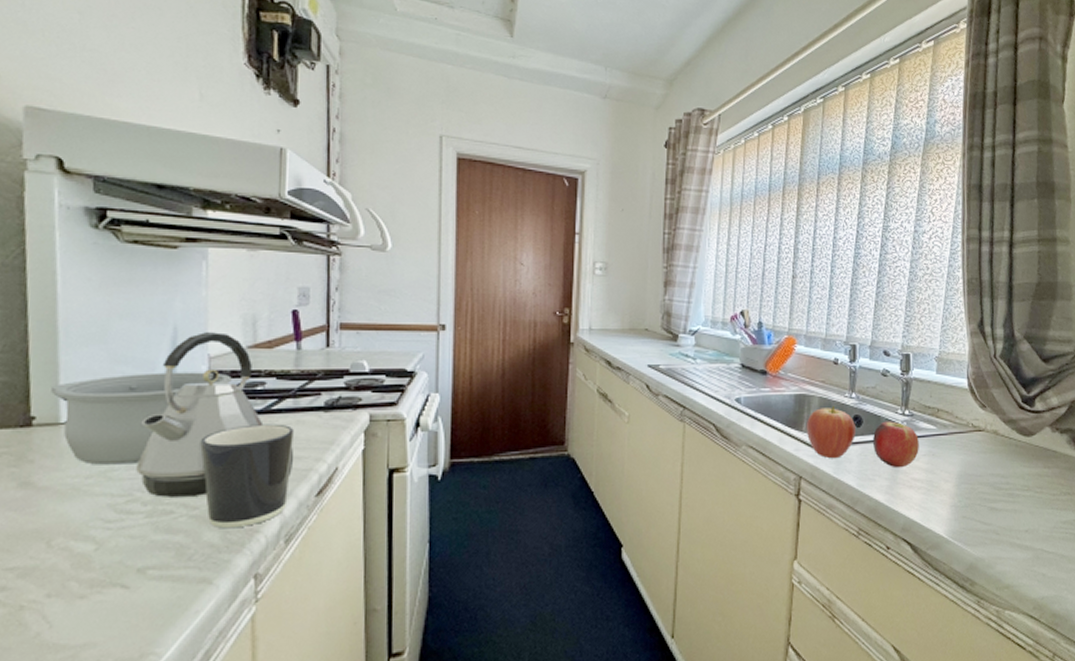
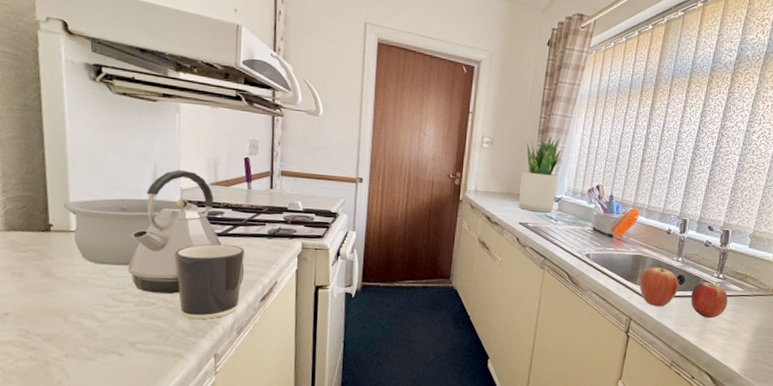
planter: none [644,255,694,350] -> present [518,136,562,213]

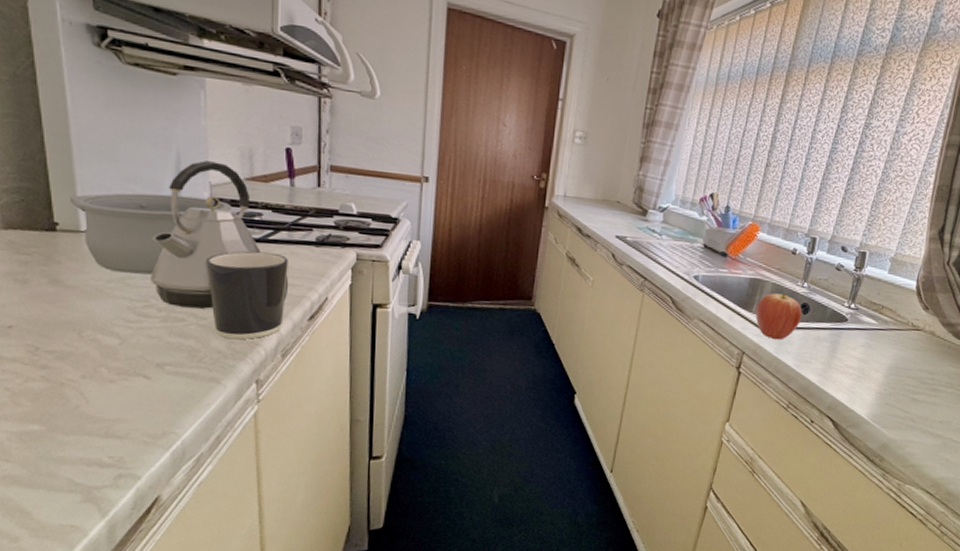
planter: present [518,136,562,213] -> none [615,132,670,225]
fruit: present [690,281,728,319] -> none [815,311,859,355]

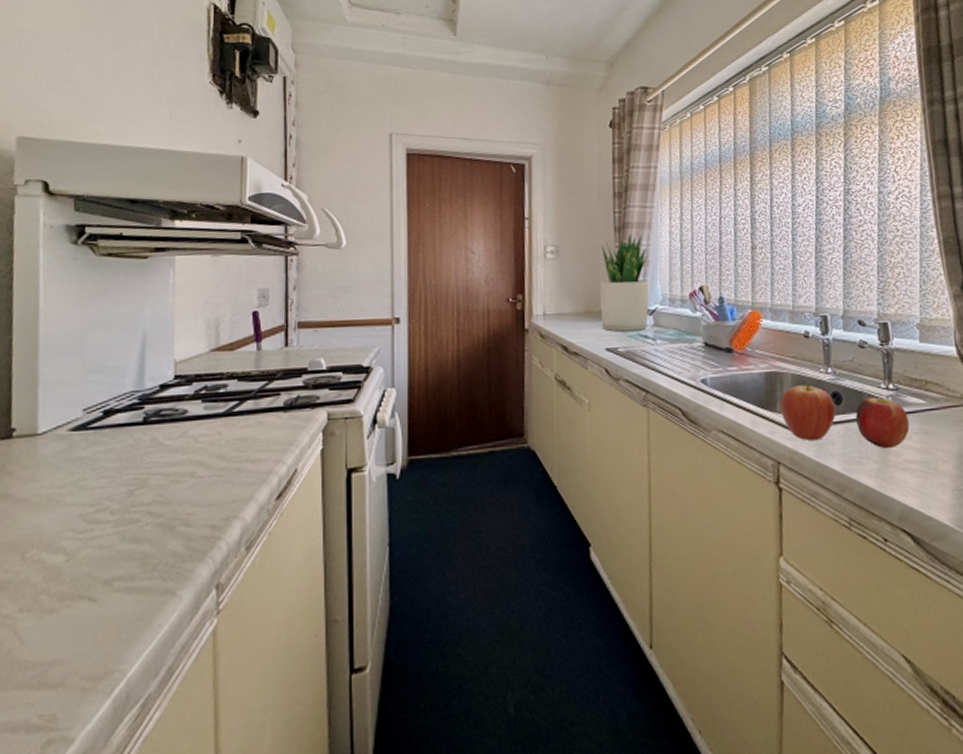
cooking pot: present [70,192,232,274] -> none [31,377,196,474]
kettle: present [150,160,262,309] -> none [106,337,226,506]
mug: present [205,251,288,340] -> none [165,426,254,537]
planter: none [615,132,670,225] -> present [599,234,649,332]
fruit: none [815,311,859,355] -> present [855,396,910,449]

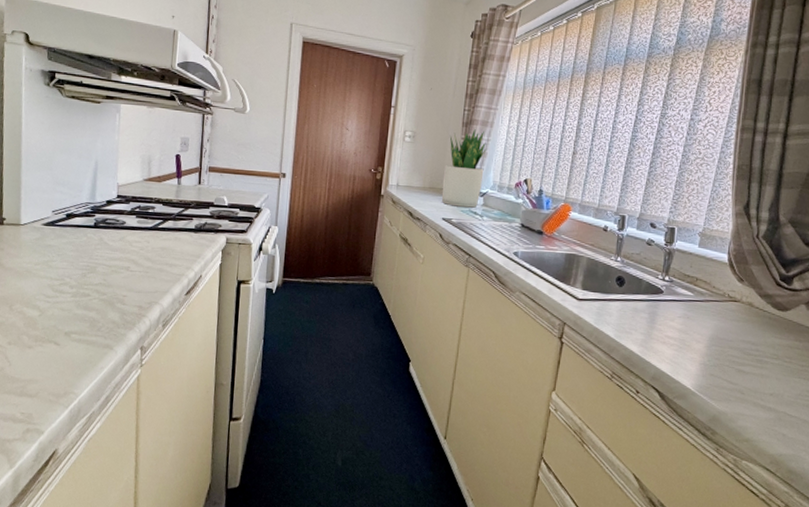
fruit: present [779,383,836,441] -> none [573,267,618,312]
fruit: present [855,396,910,449] -> none [632,284,676,326]

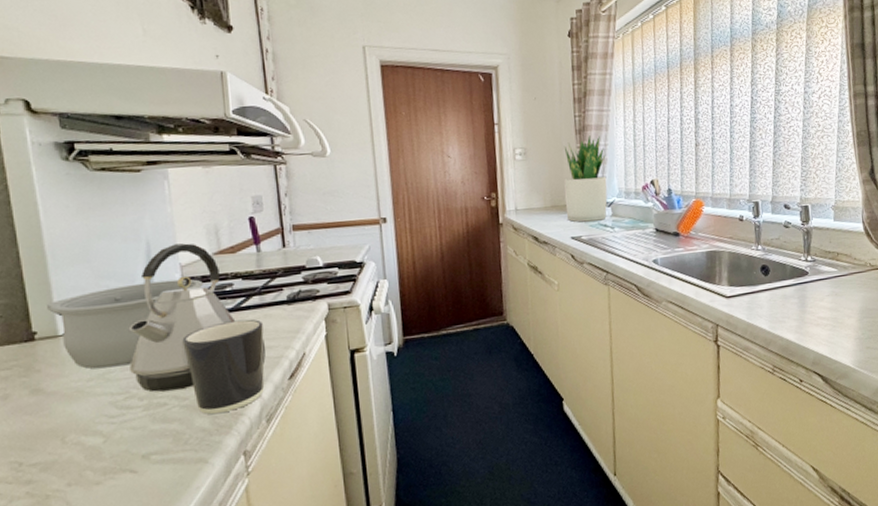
cooking pot: none [16,193,132,258] -> present [47,279,203,369]
kettle: none [67,167,152,286] -> present [128,243,236,392]
mug: none [109,237,173,312] -> present [182,319,266,415]

